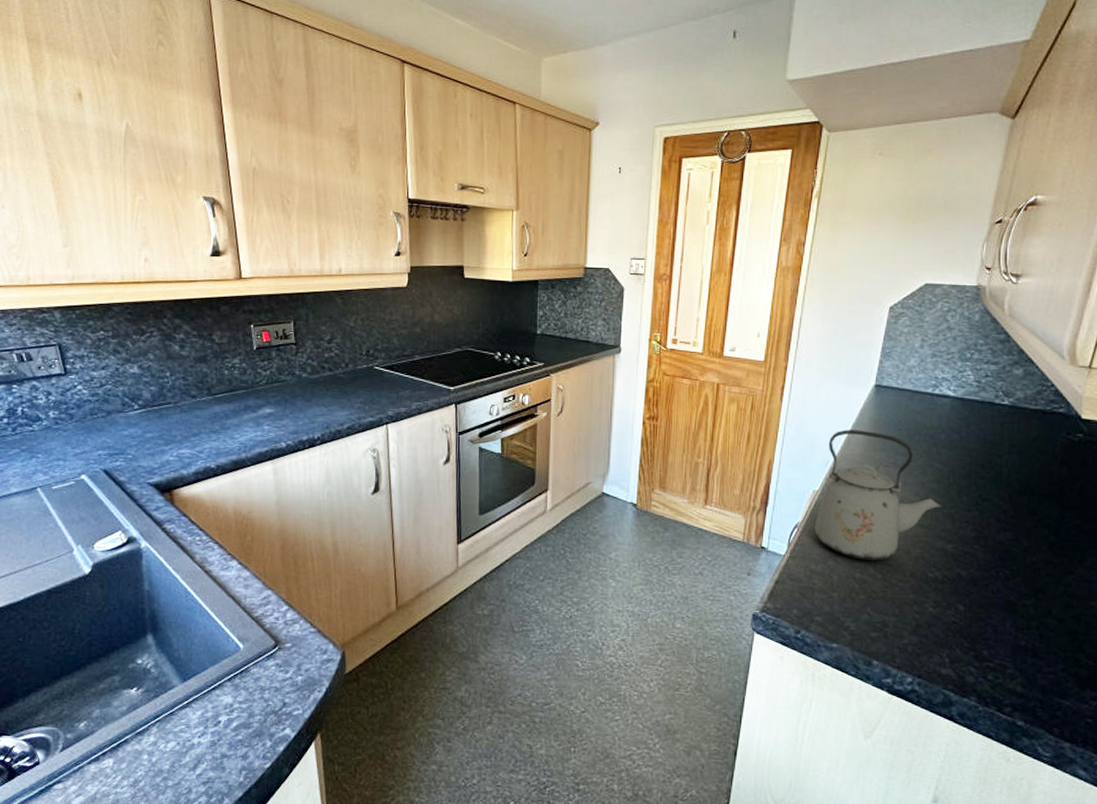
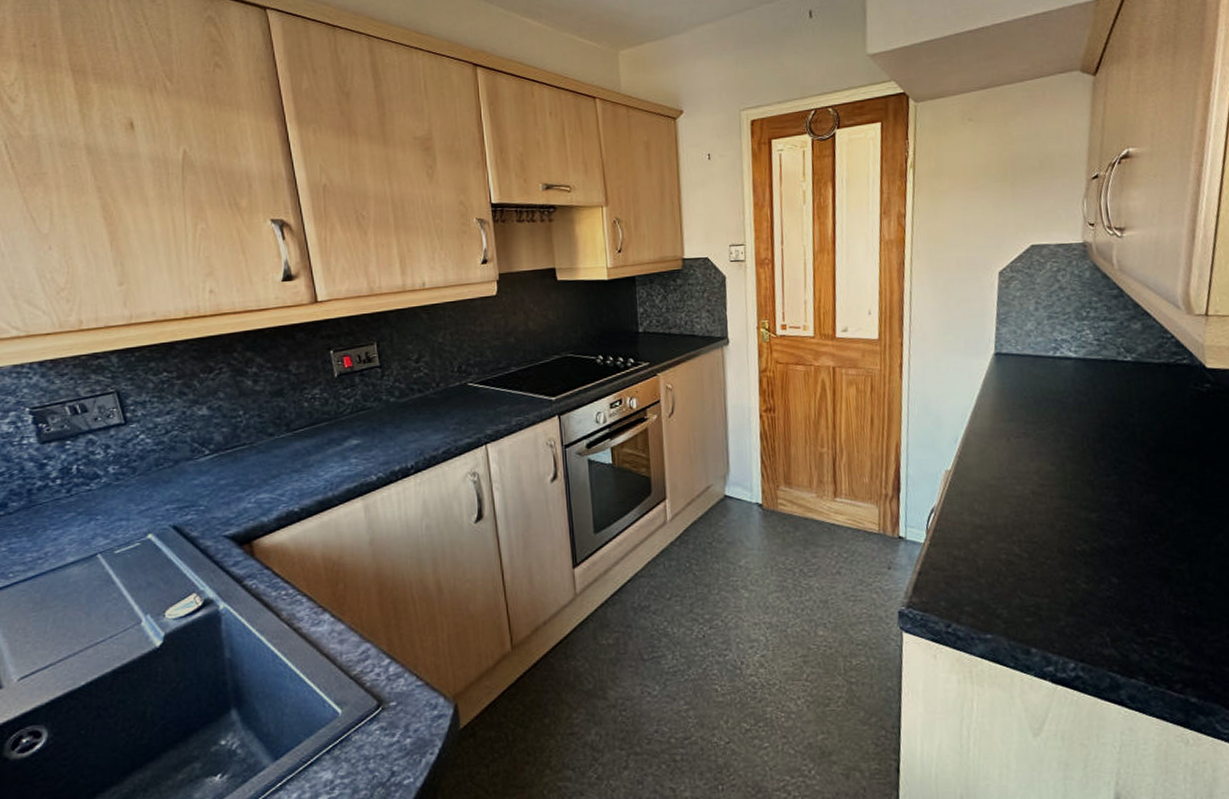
kettle: present [814,429,942,562] -> none [951,401,1080,541]

